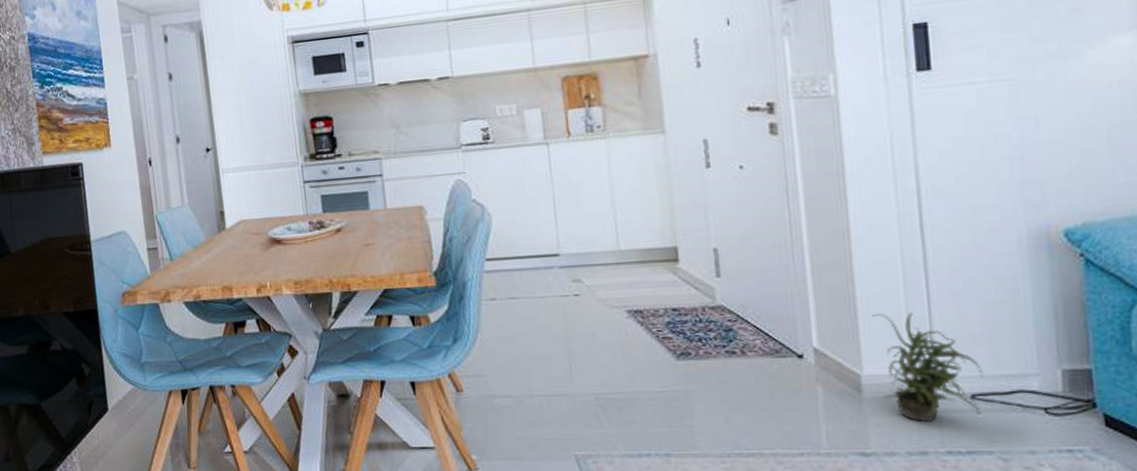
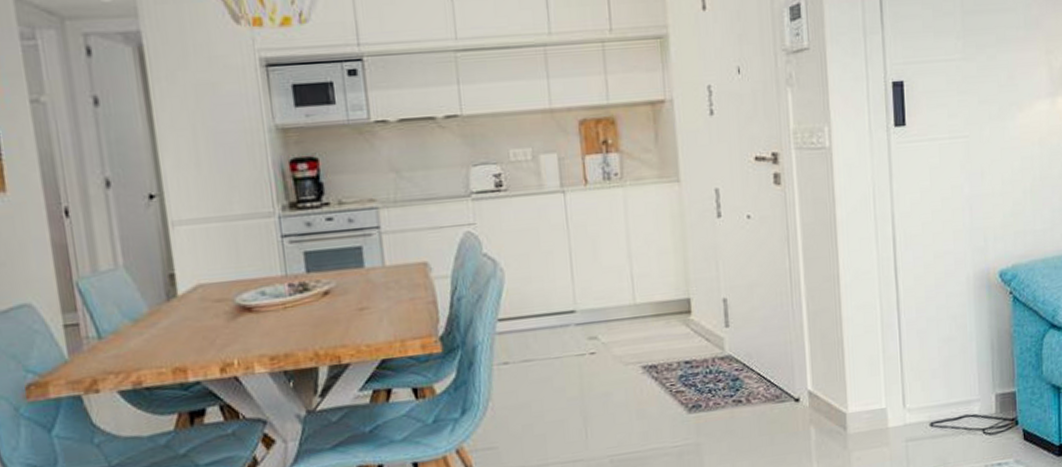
potted plant: present [872,312,983,423] -> none [856,351,939,453]

